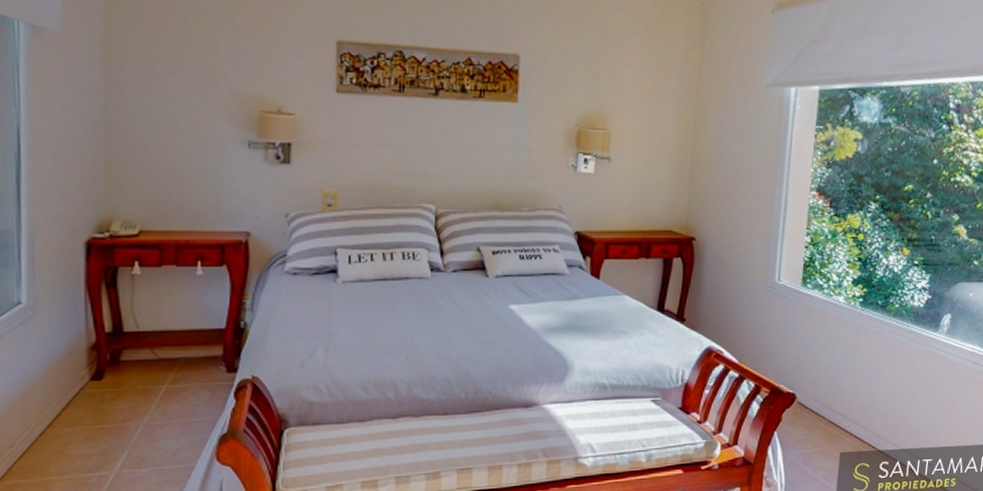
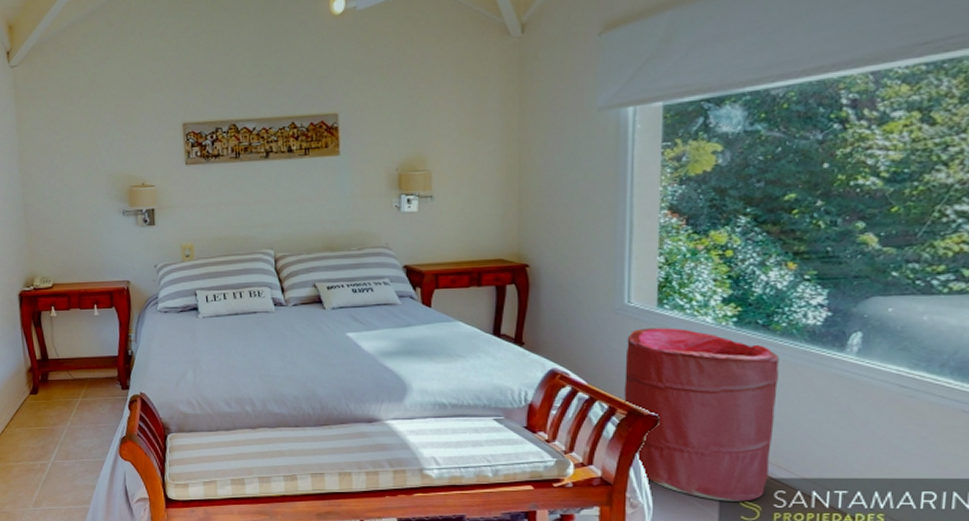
laundry hamper: none [768,306,892,475] -> present [624,327,779,502]

